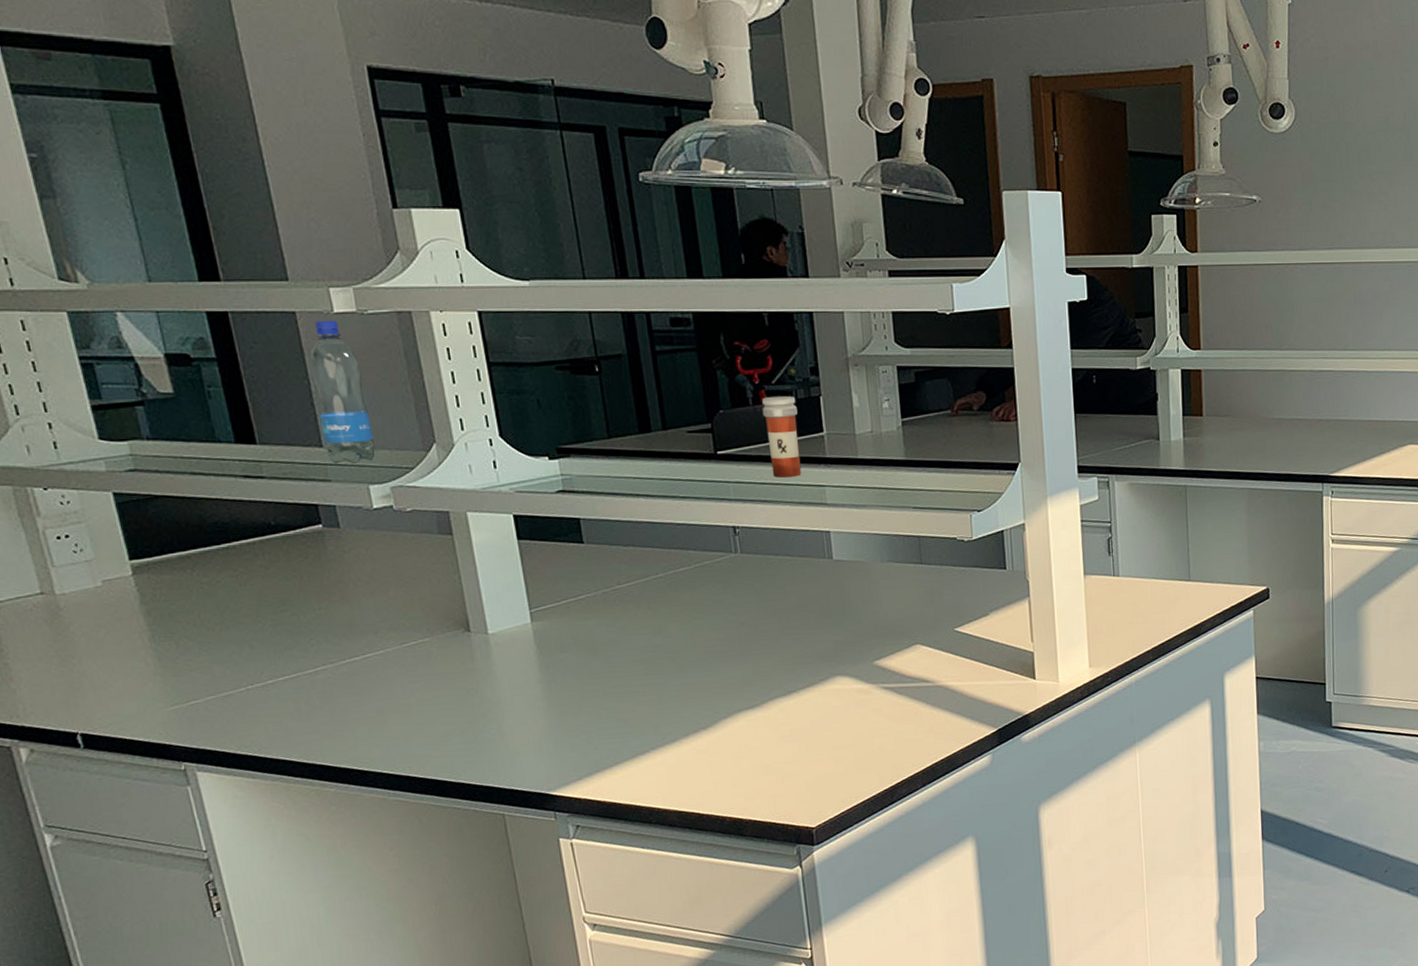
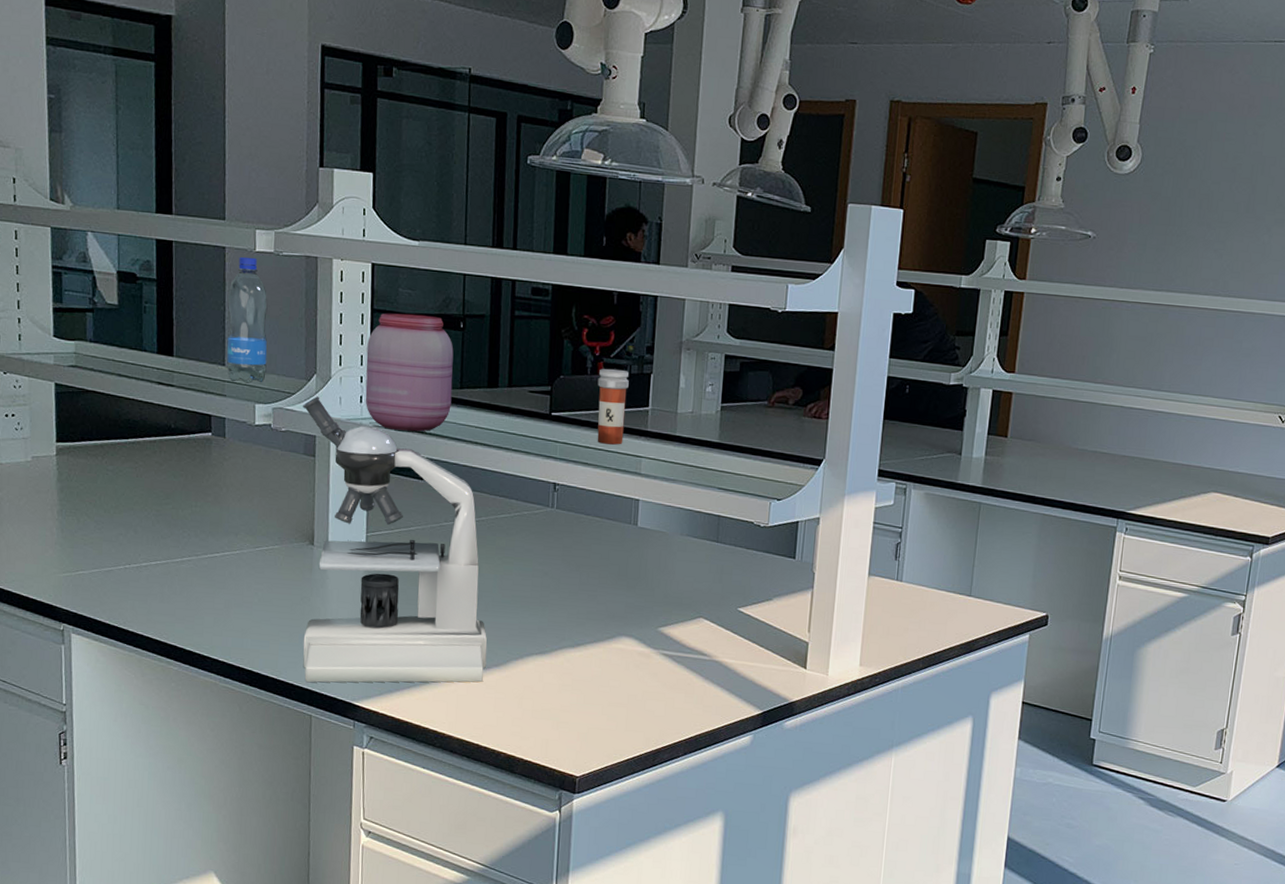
microscope: none [427,468,693,780] -> present [303,396,487,683]
jar: none [489,362,602,493] -> present [365,313,454,432]

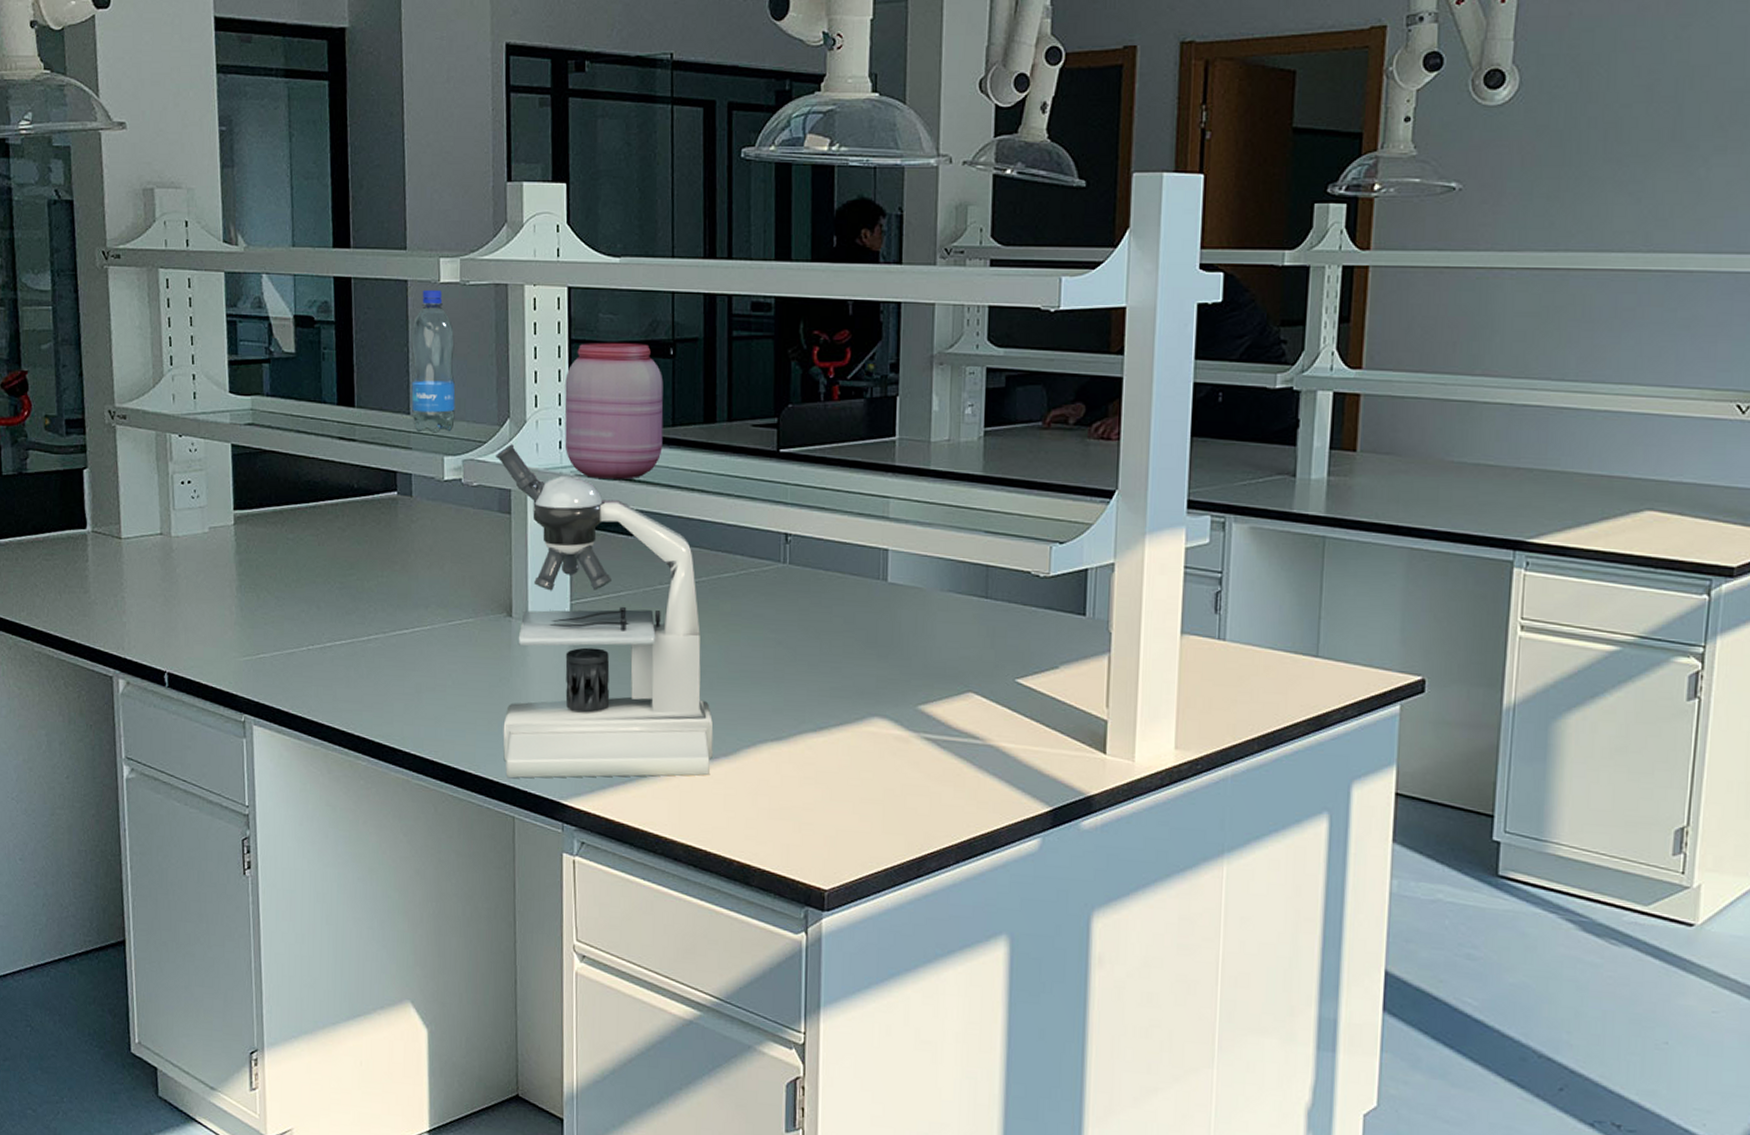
medicine: present [597,368,629,446] -> none [833,392,871,485]

